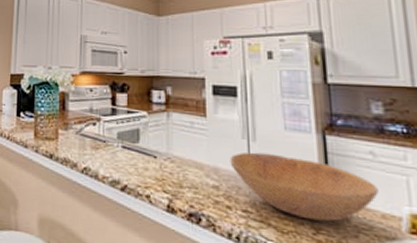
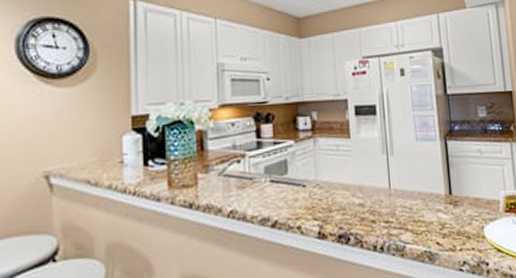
bowl: present [230,152,379,222] -> none [372,164,484,218]

